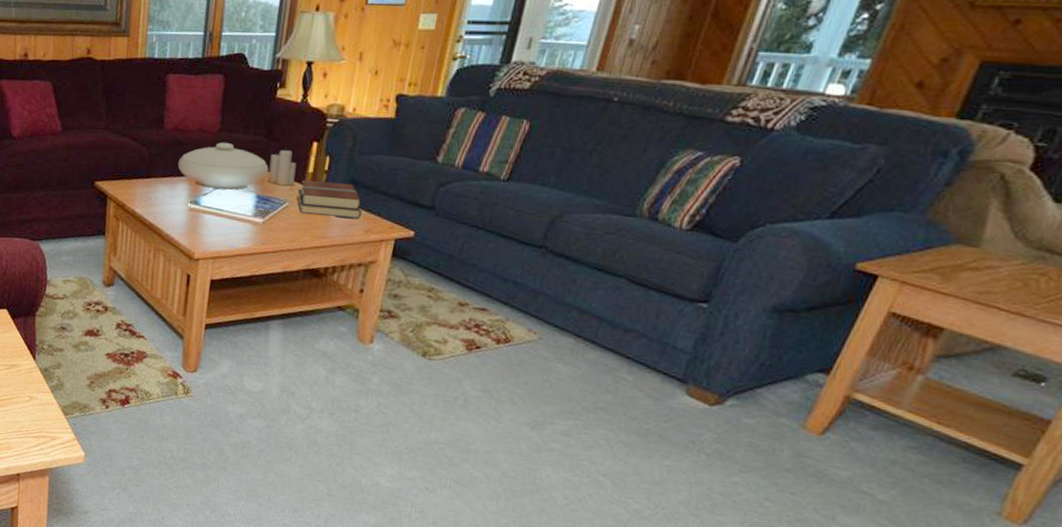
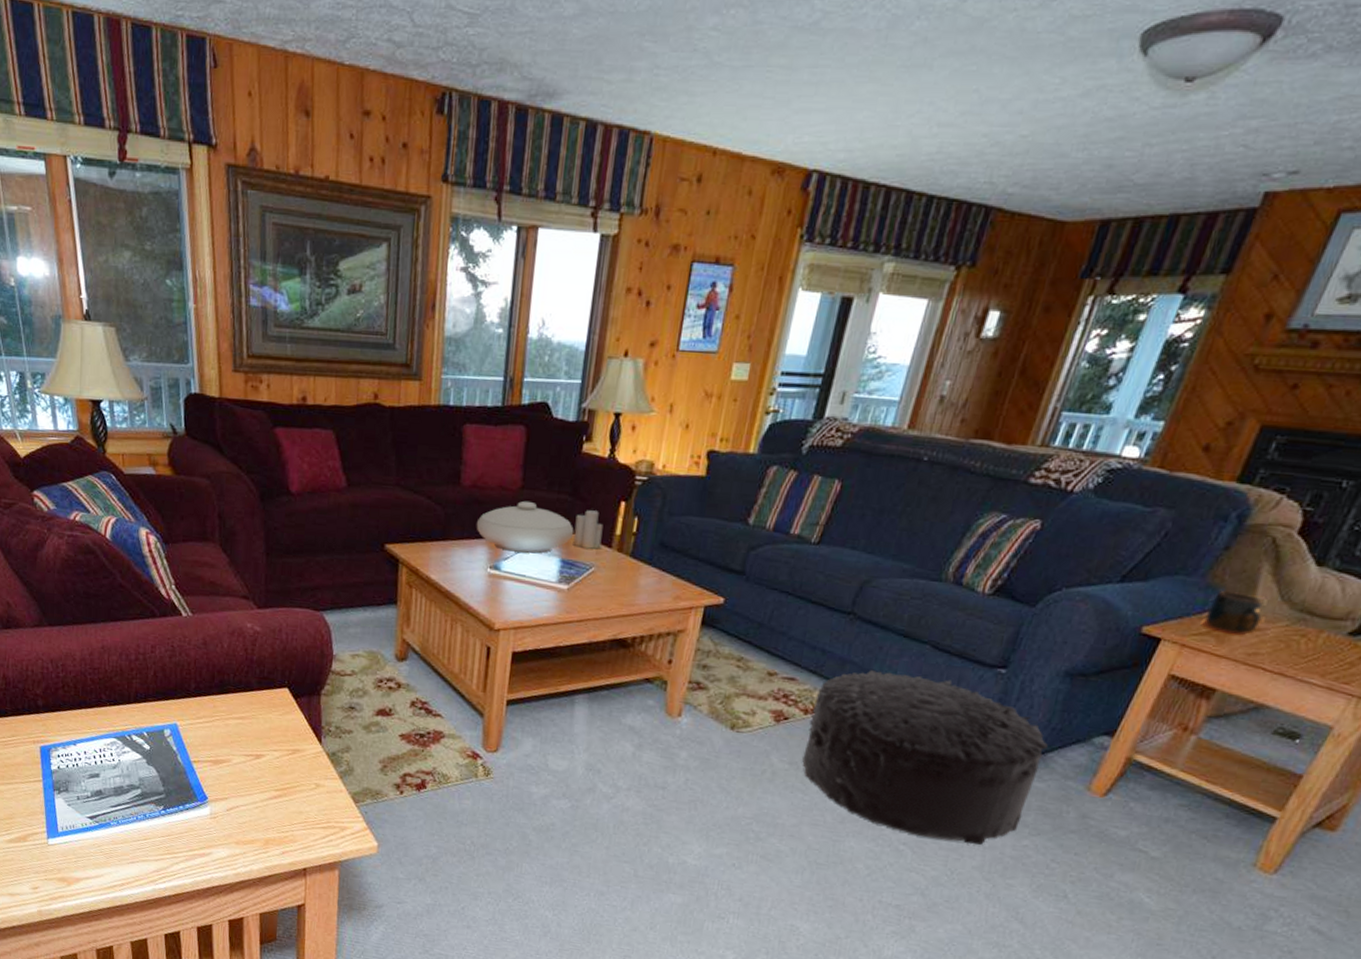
books: present [296,179,362,219] -> none [603,542,672,584]
pouf: none [495,301,756,480] -> present [802,669,1048,845]
mug: none [925,228,995,274] -> present [1203,591,1264,636]

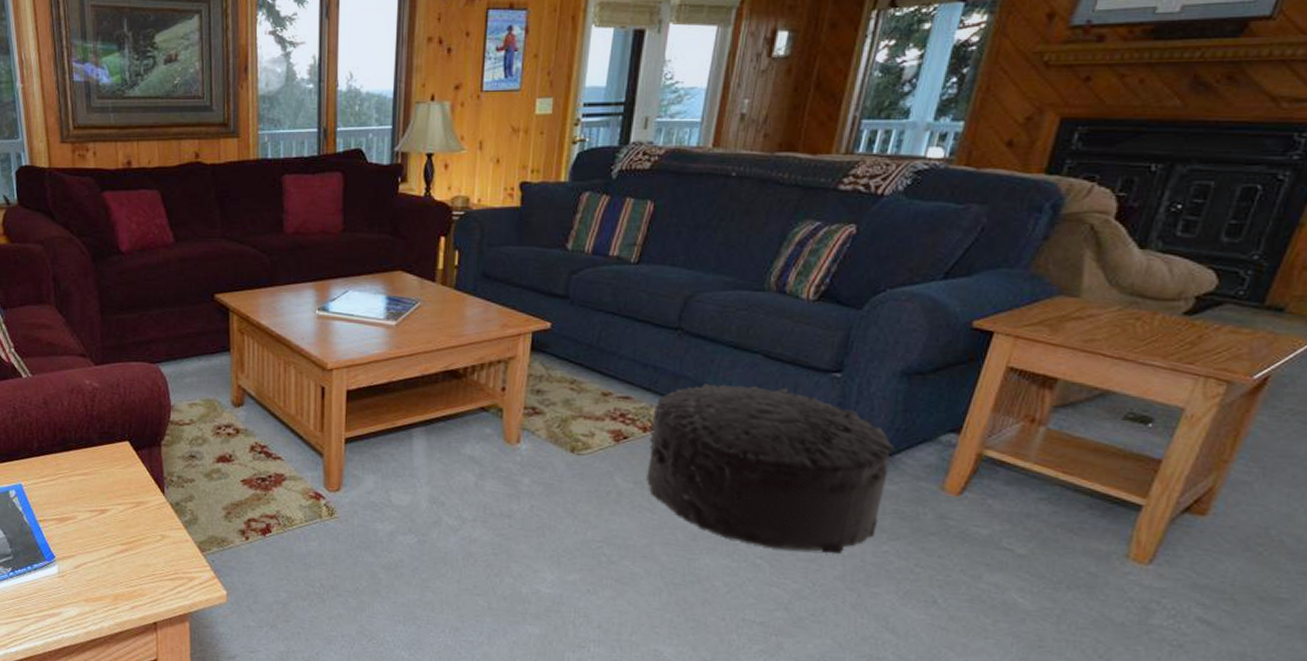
decorative bowl: present [476,500,574,553] -> none [301,243,398,293]
candle: present [573,509,603,549] -> none [397,246,426,284]
mug: present [1203,591,1264,636] -> none [1033,280,1093,323]

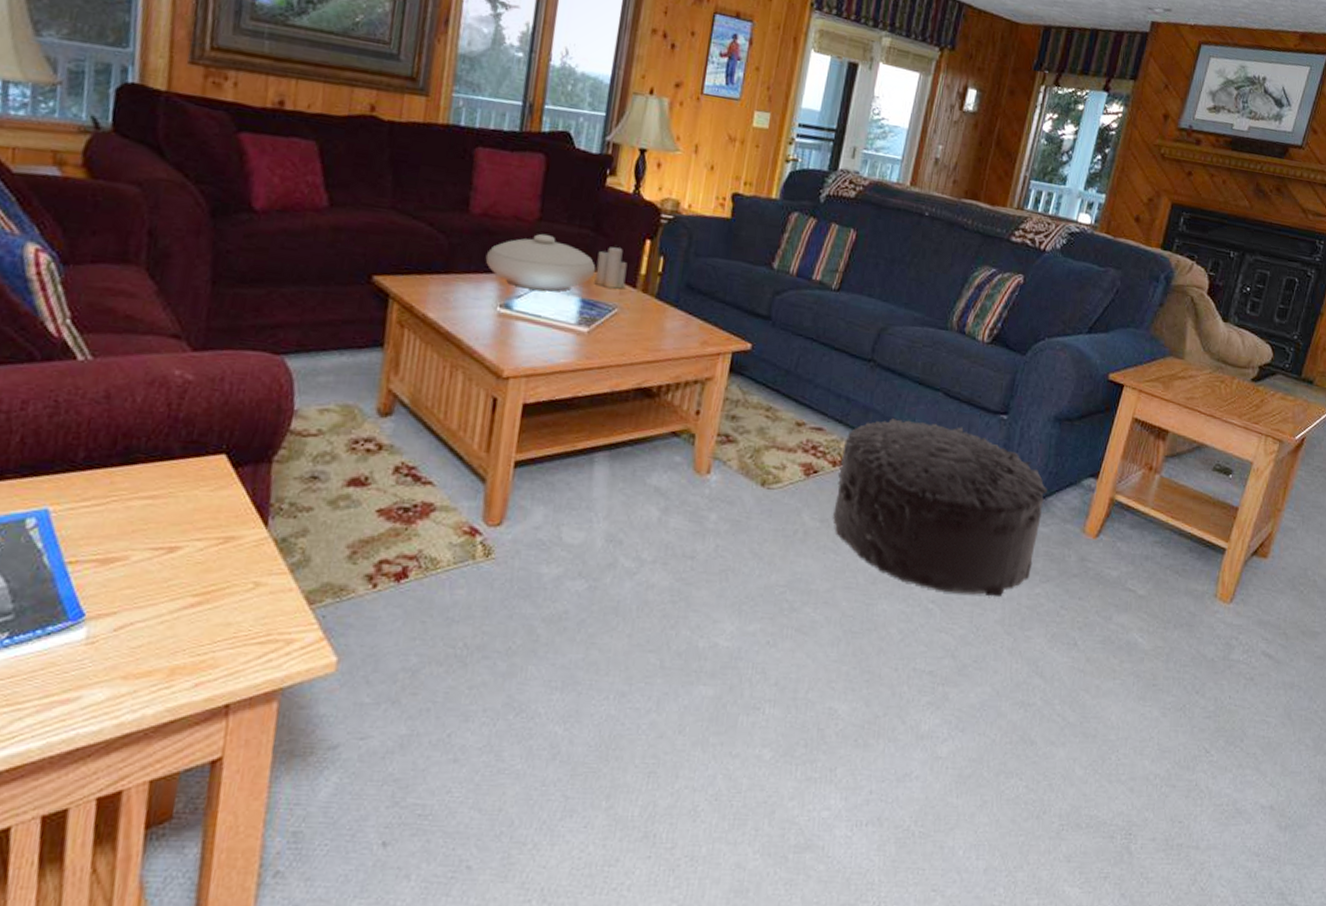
decorative bowl: none [301,243,398,293] -> present [485,233,596,292]
candle: none [397,246,426,284] -> present [594,246,628,289]

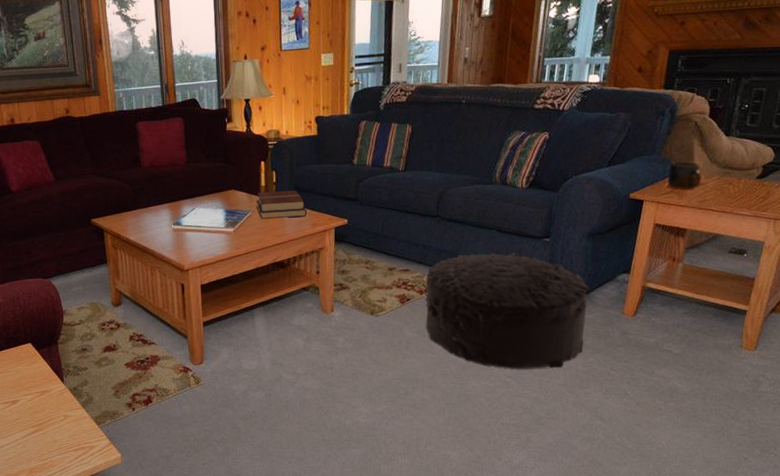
decorative bowl: present [485,233,596,292] -> none [158,171,231,210]
candle: present [594,246,628,289] -> none [230,170,253,199]
books: none [627,282,698,329] -> present [256,190,307,220]
mug: none [1152,342,1192,382] -> present [666,161,702,191]

